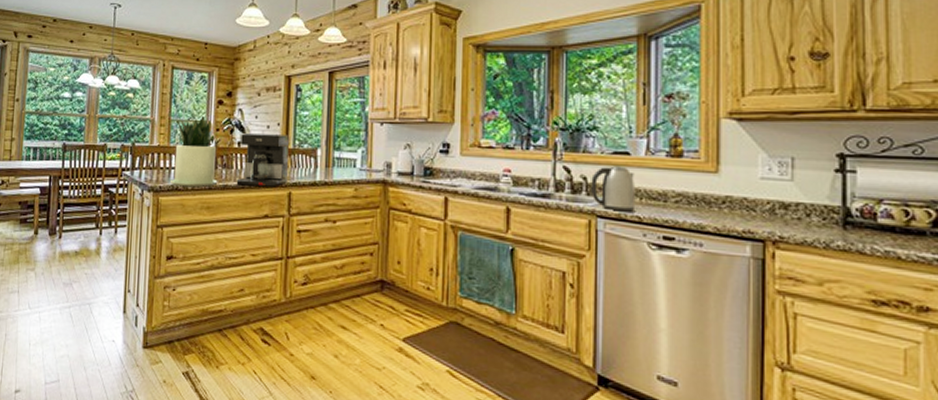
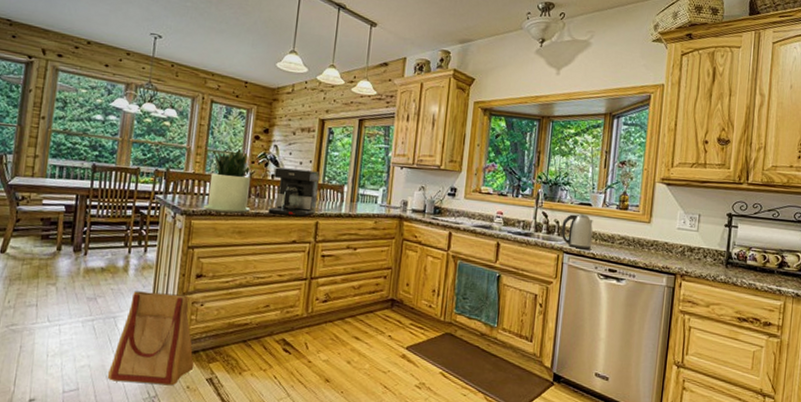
shopping bag: none [85,275,170,380] -> present [107,291,194,386]

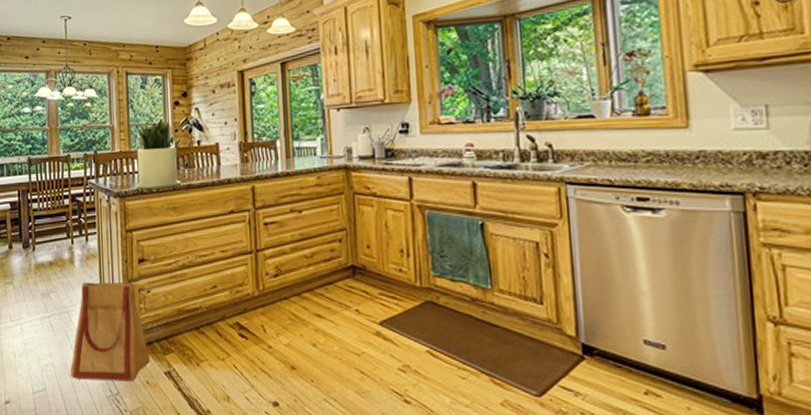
coffee maker: present [267,167,320,218] -> none [199,129,251,185]
kettle: present [561,214,593,250] -> none [556,130,606,177]

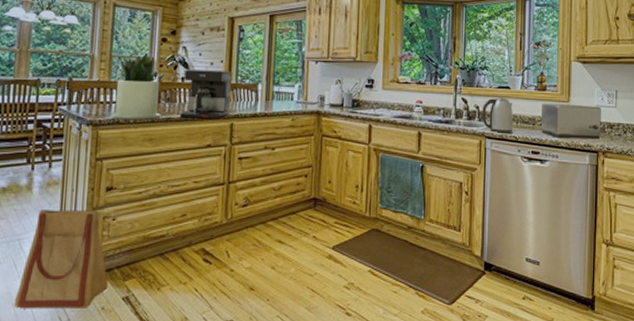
coffee maker: none [199,129,251,185] -> present [179,69,232,120]
kettle: none [556,130,606,177] -> present [482,97,514,133]
toaster: none [646,129,747,178] -> present [540,103,601,140]

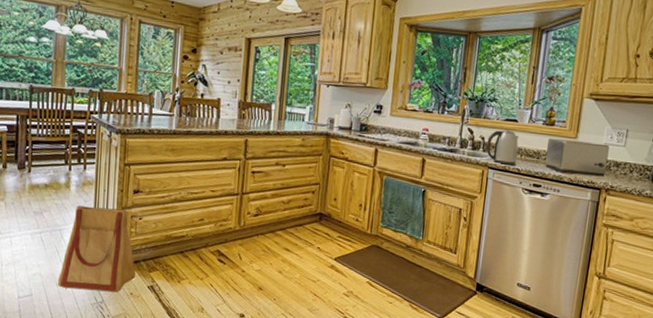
planter: present [110,52,161,121] -> none [136,68,182,133]
coffee maker: present [179,69,232,120] -> none [198,86,247,136]

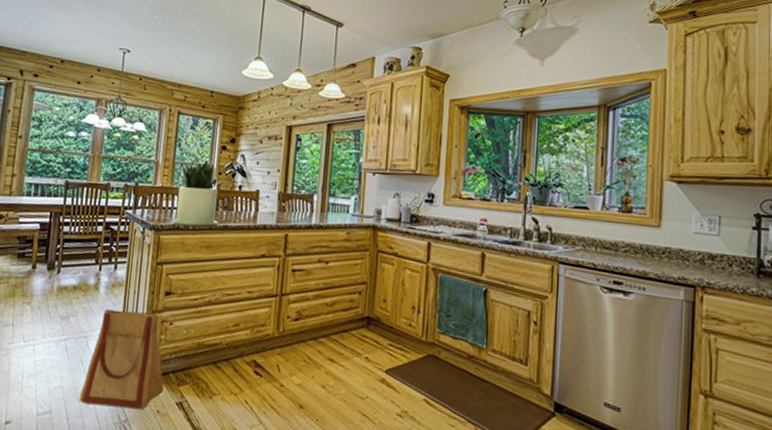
planter: none [136,68,182,133] -> present [171,159,219,228]
kettle: present [486,130,519,166] -> none [555,218,593,260]
toaster: present [544,138,610,177] -> none [624,227,700,272]

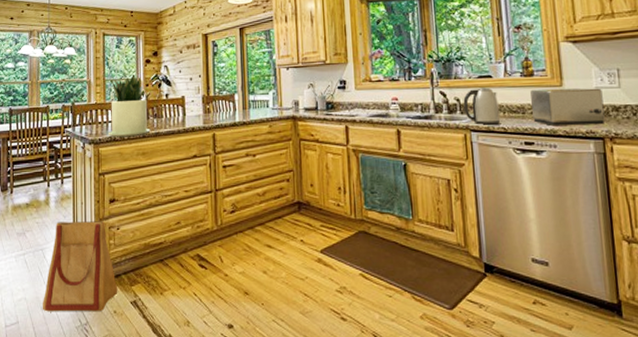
kettle: none [555,218,593,260] -> present [463,87,501,125]
toaster: none [624,227,700,272] -> present [530,87,605,127]

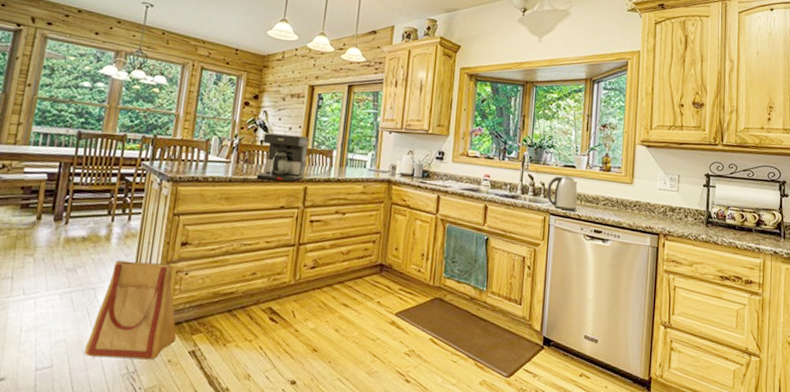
planter: present [107,73,151,138] -> none [190,114,239,180]
coffee maker: none [166,85,212,133] -> present [256,133,309,183]
toaster: present [530,87,605,127] -> none [603,183,664,222]

